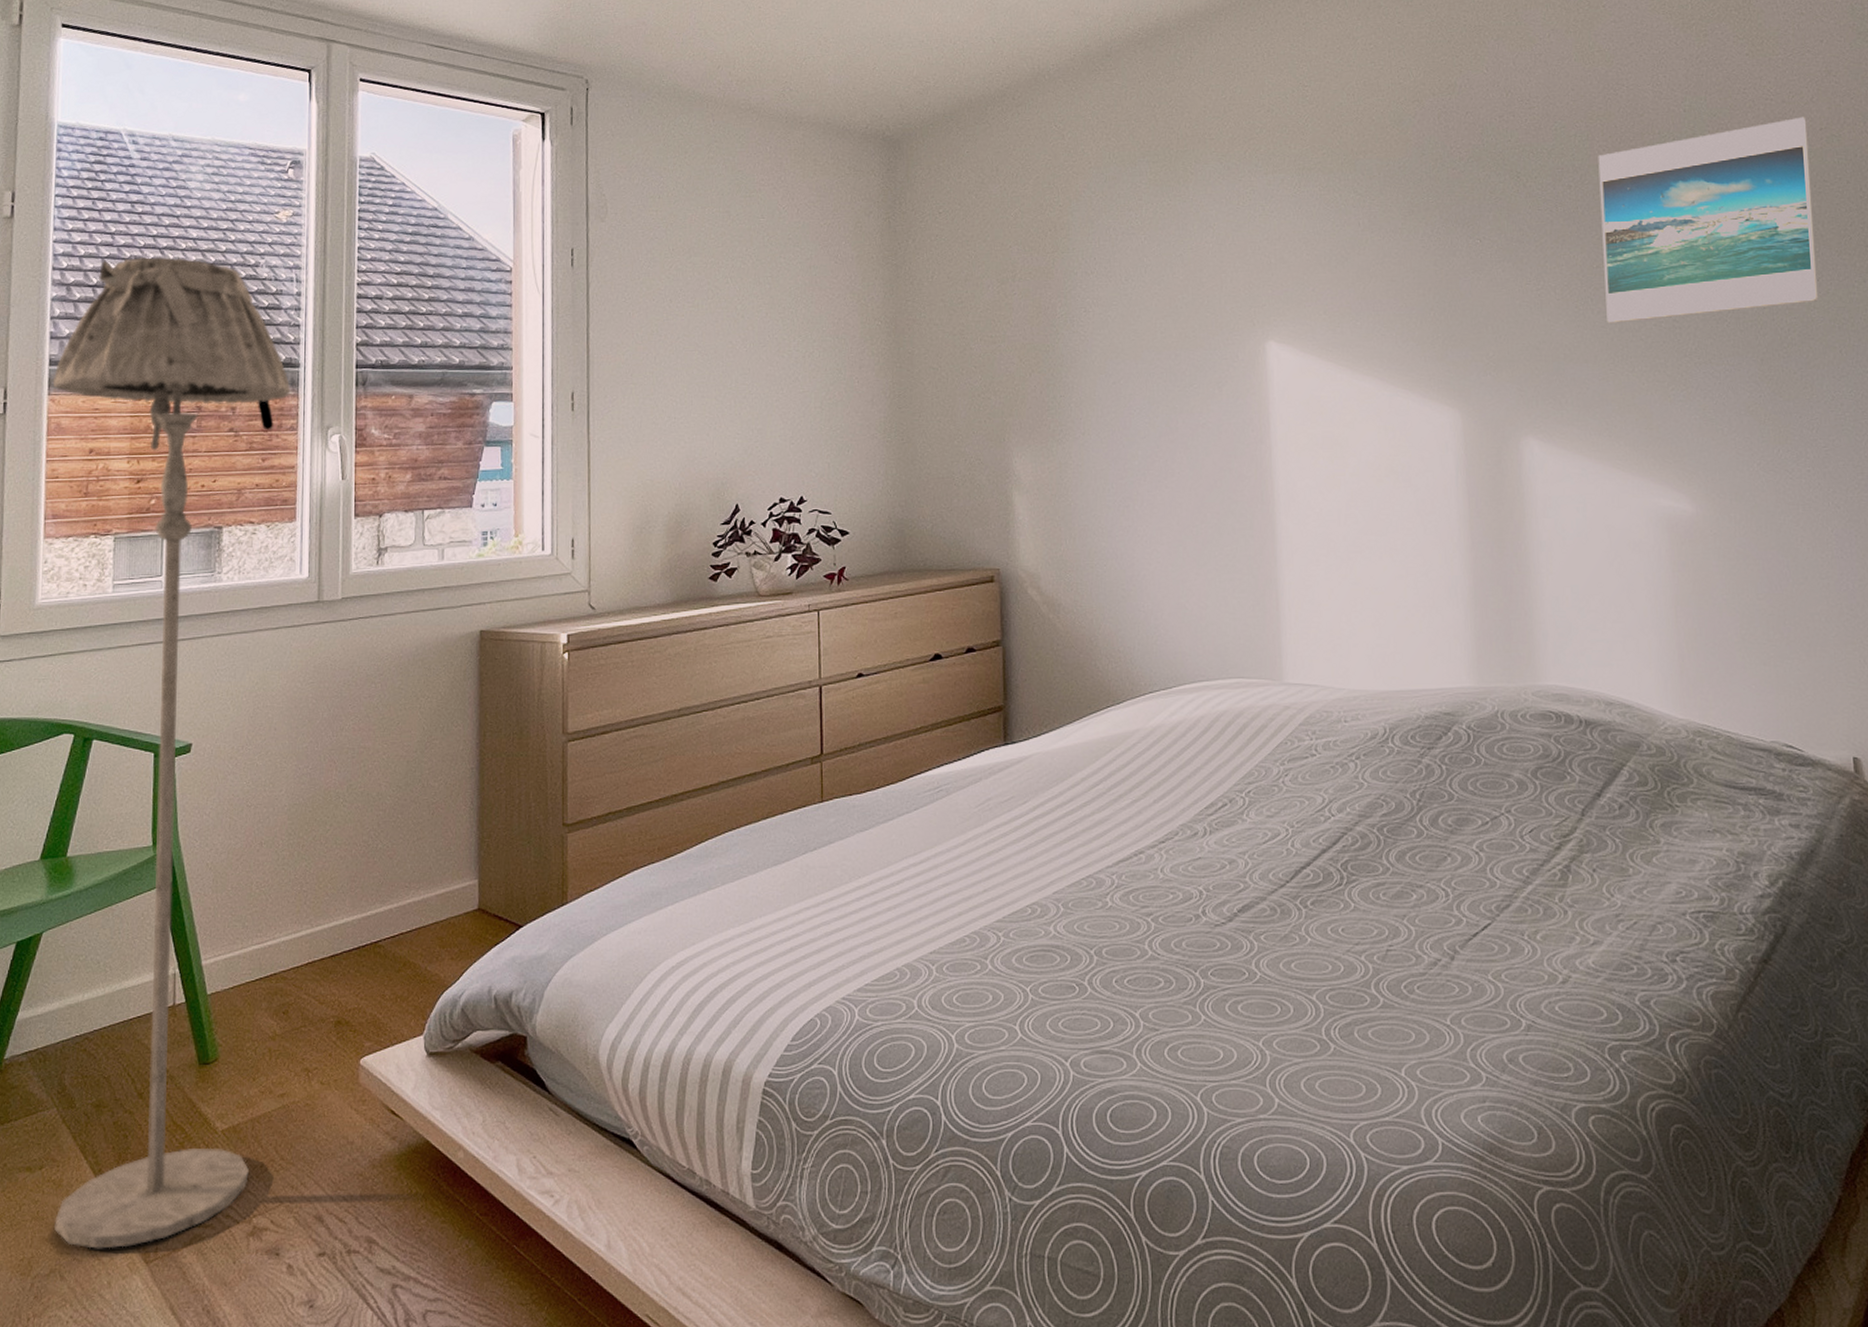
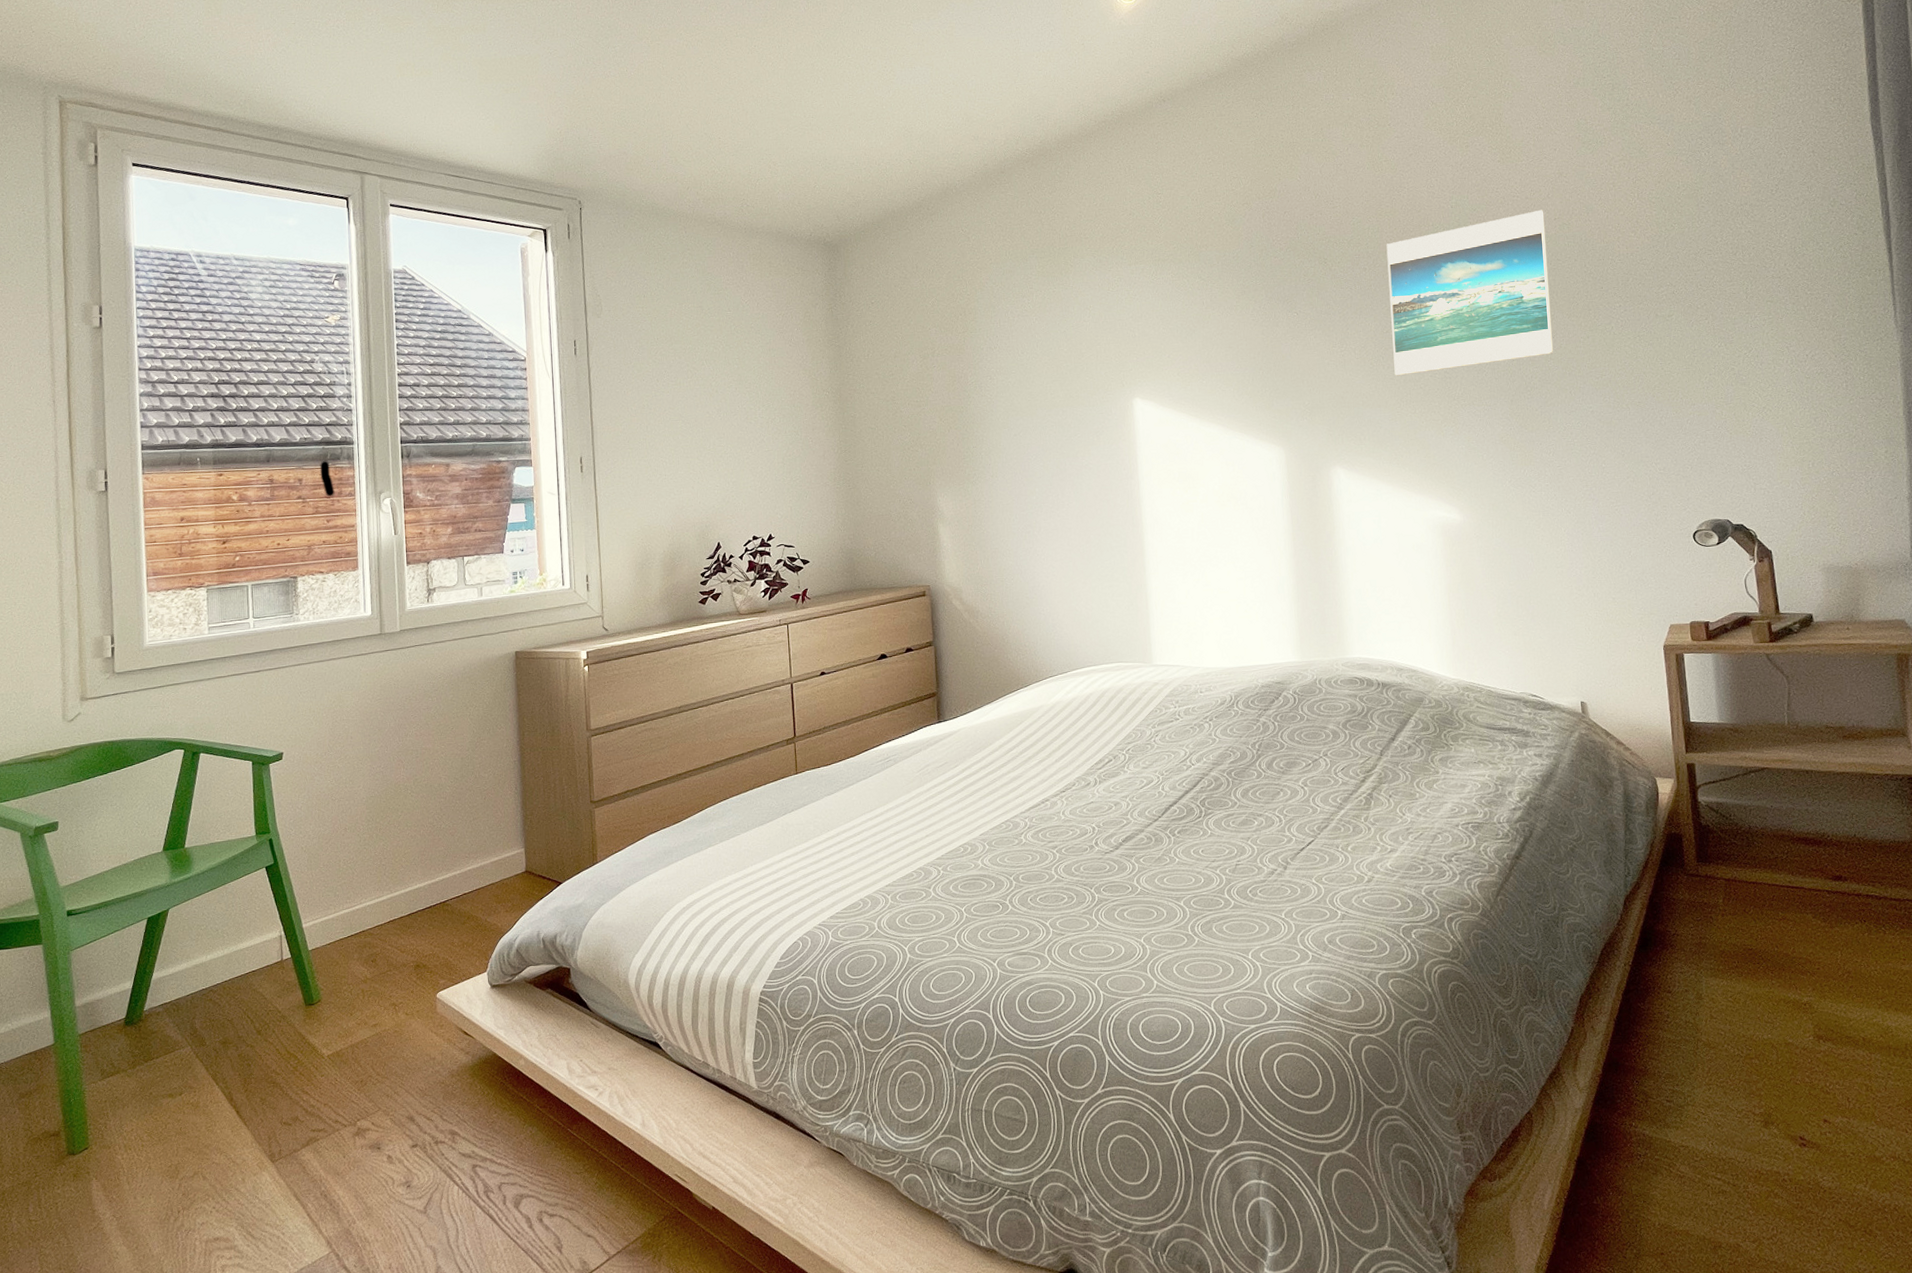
floor lamp: present [52,257,291,1249] -> none [145,357,352,1154]

